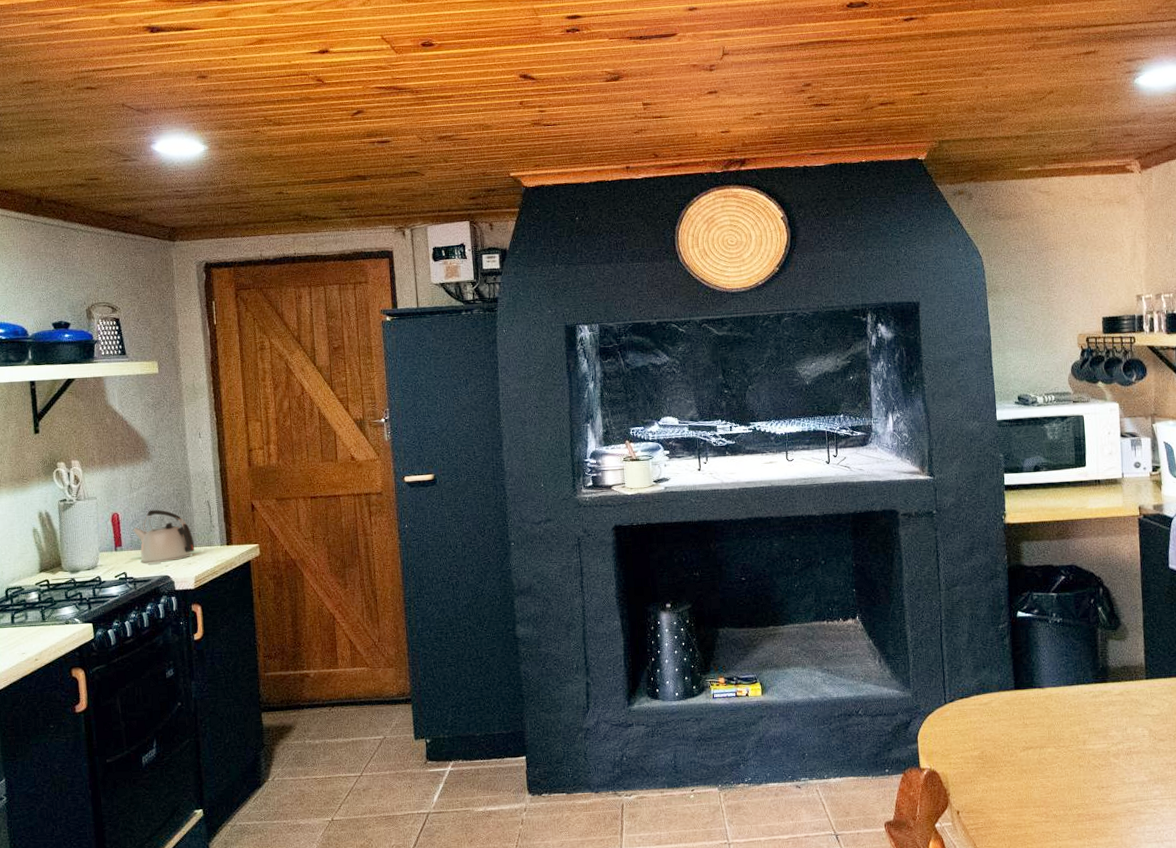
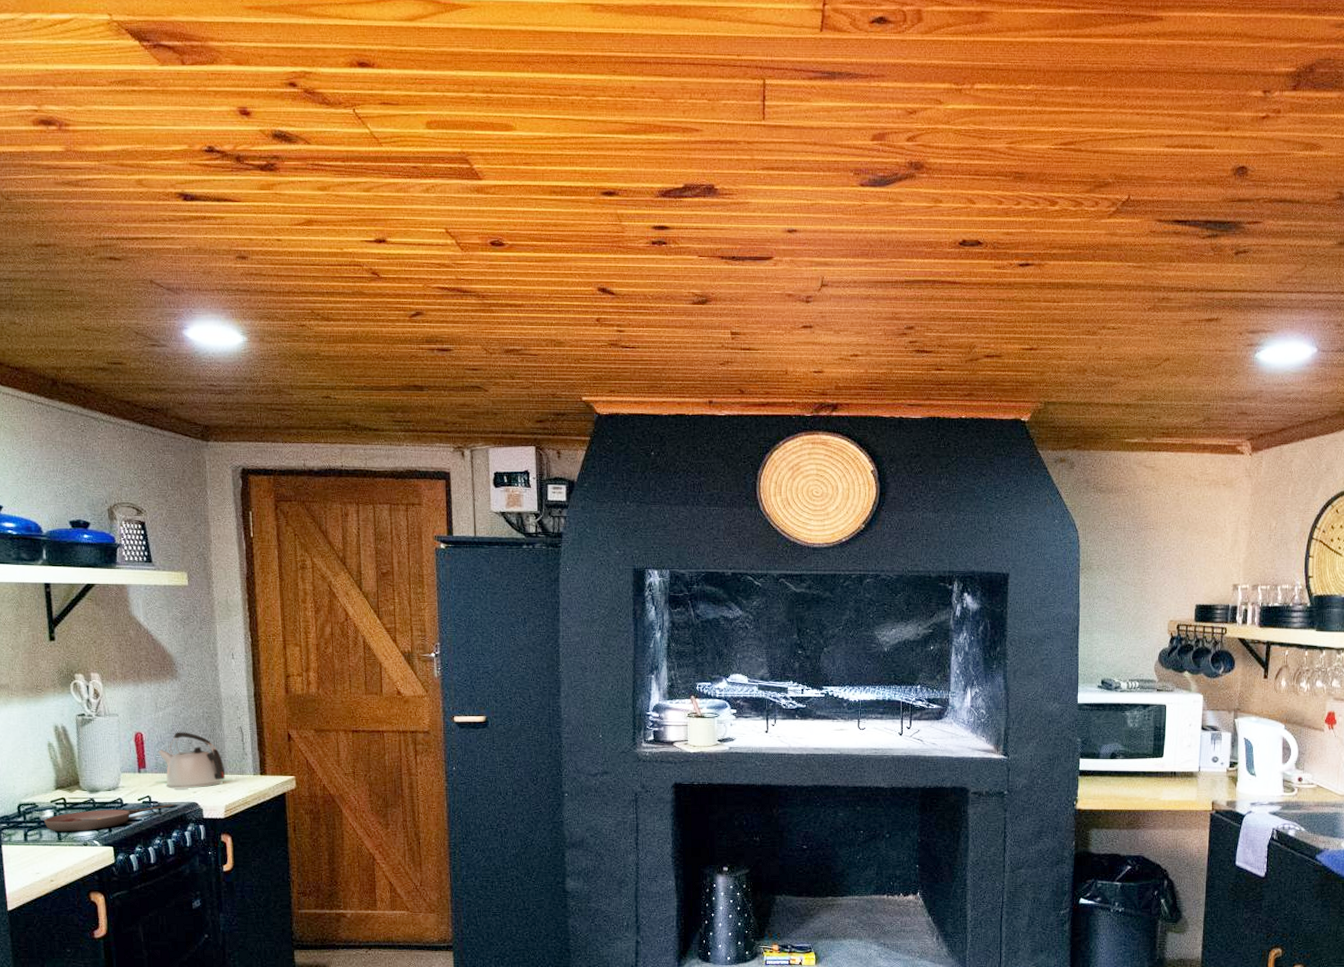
frying pan: none [29,579,148,612] -> present [44,804,174,831]

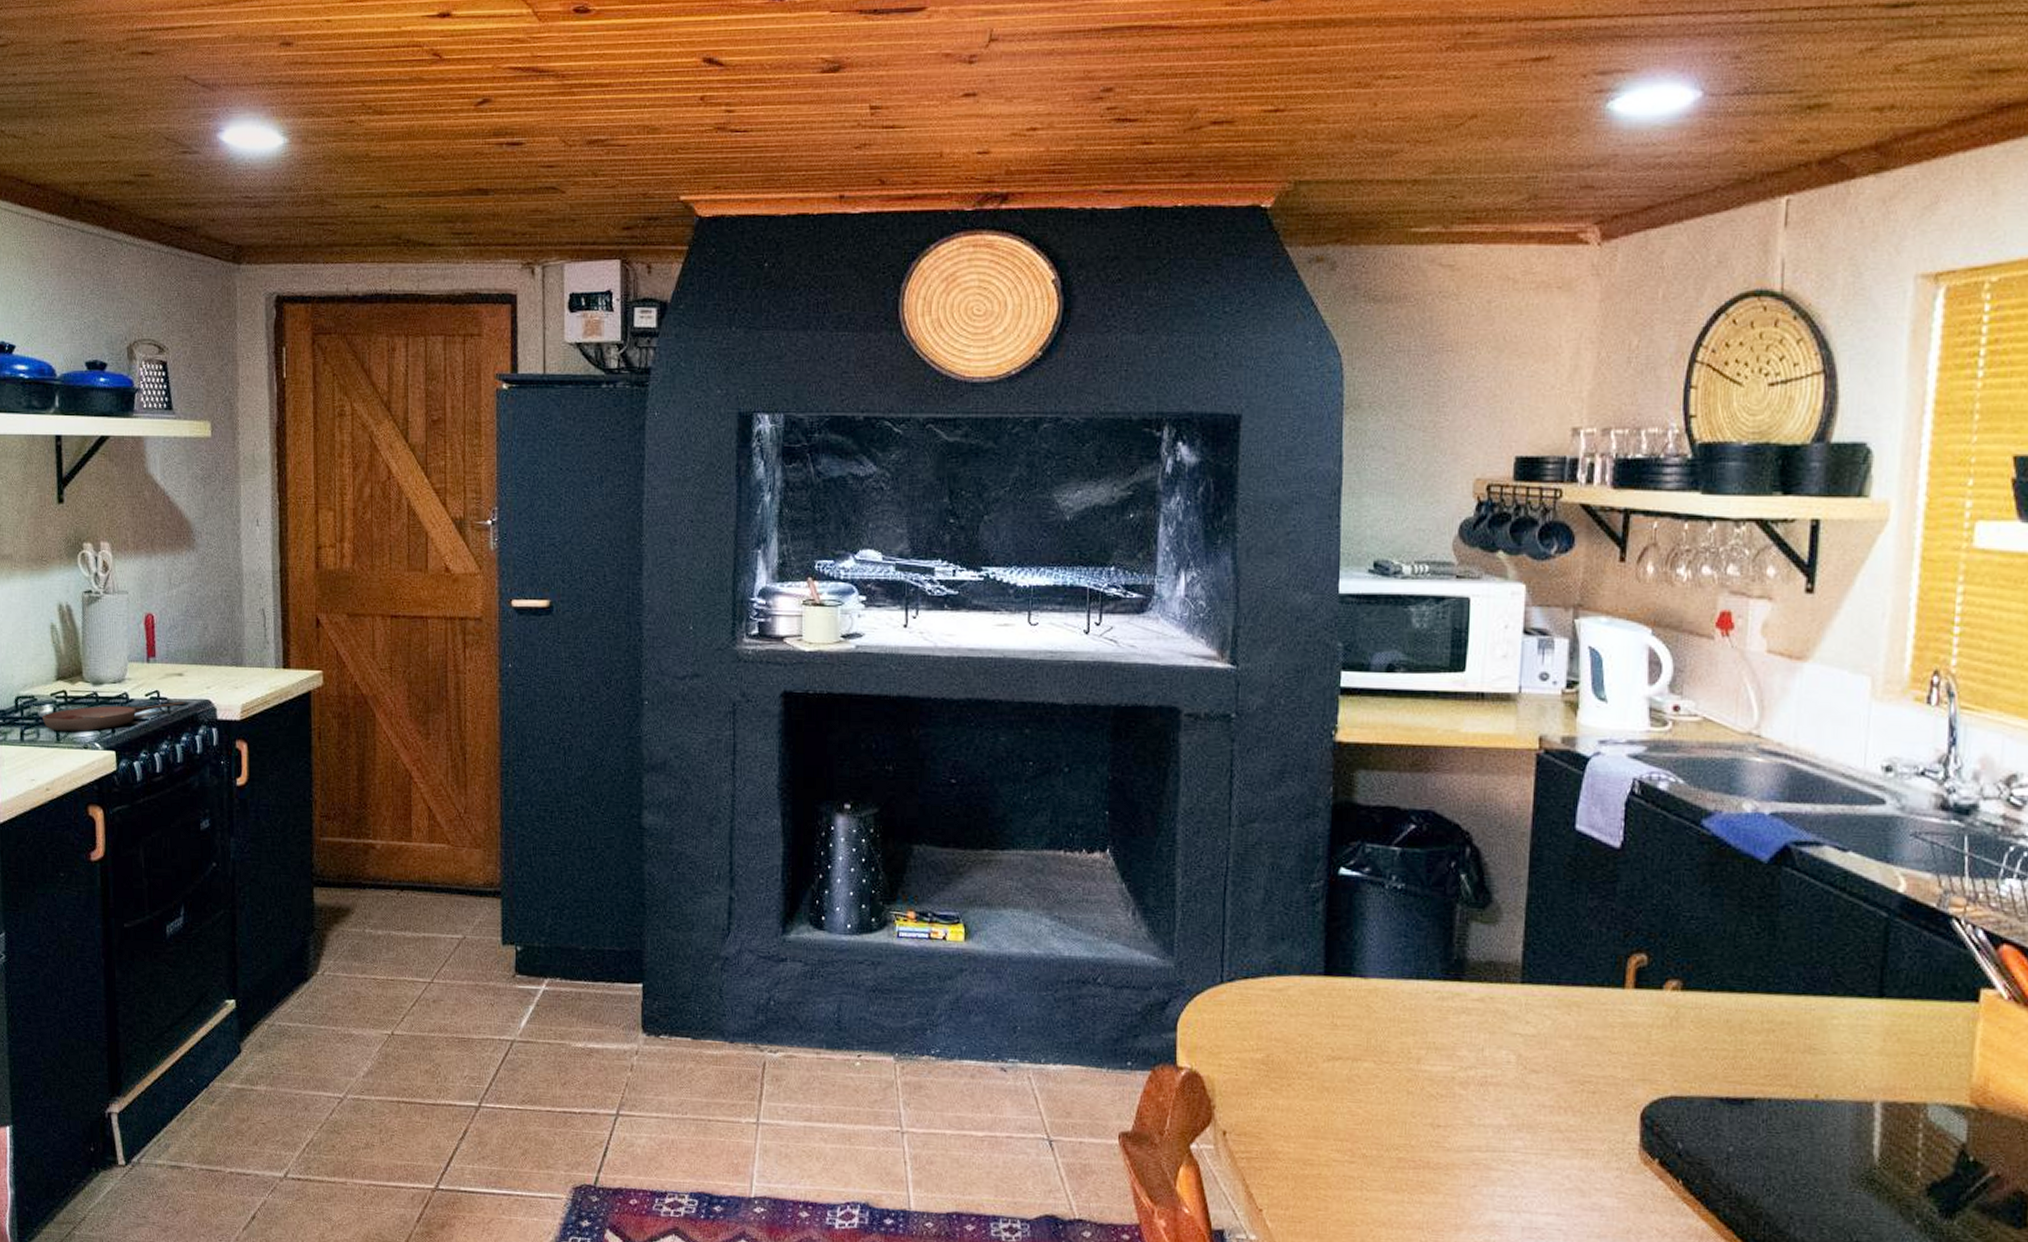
kettle: present [157,732,226,791] -> none [169,613,244,686]

